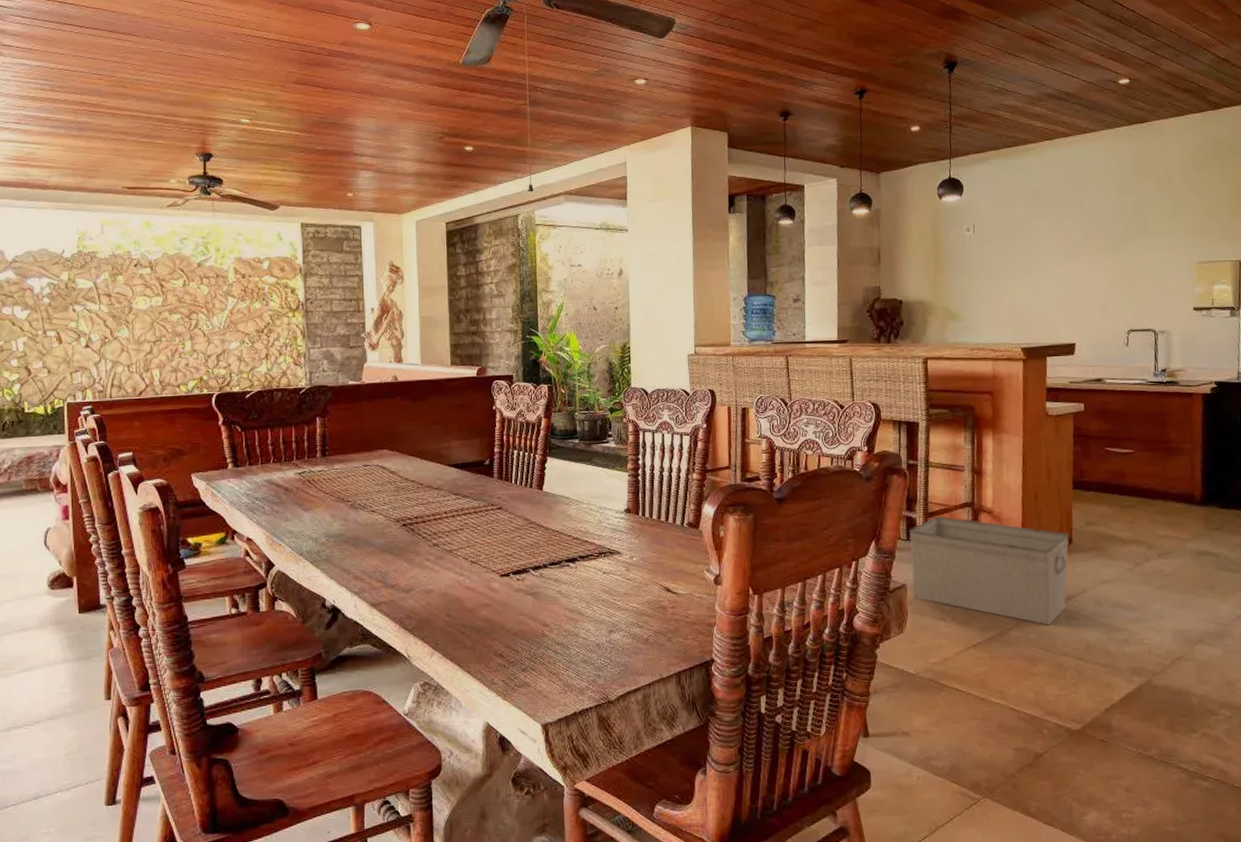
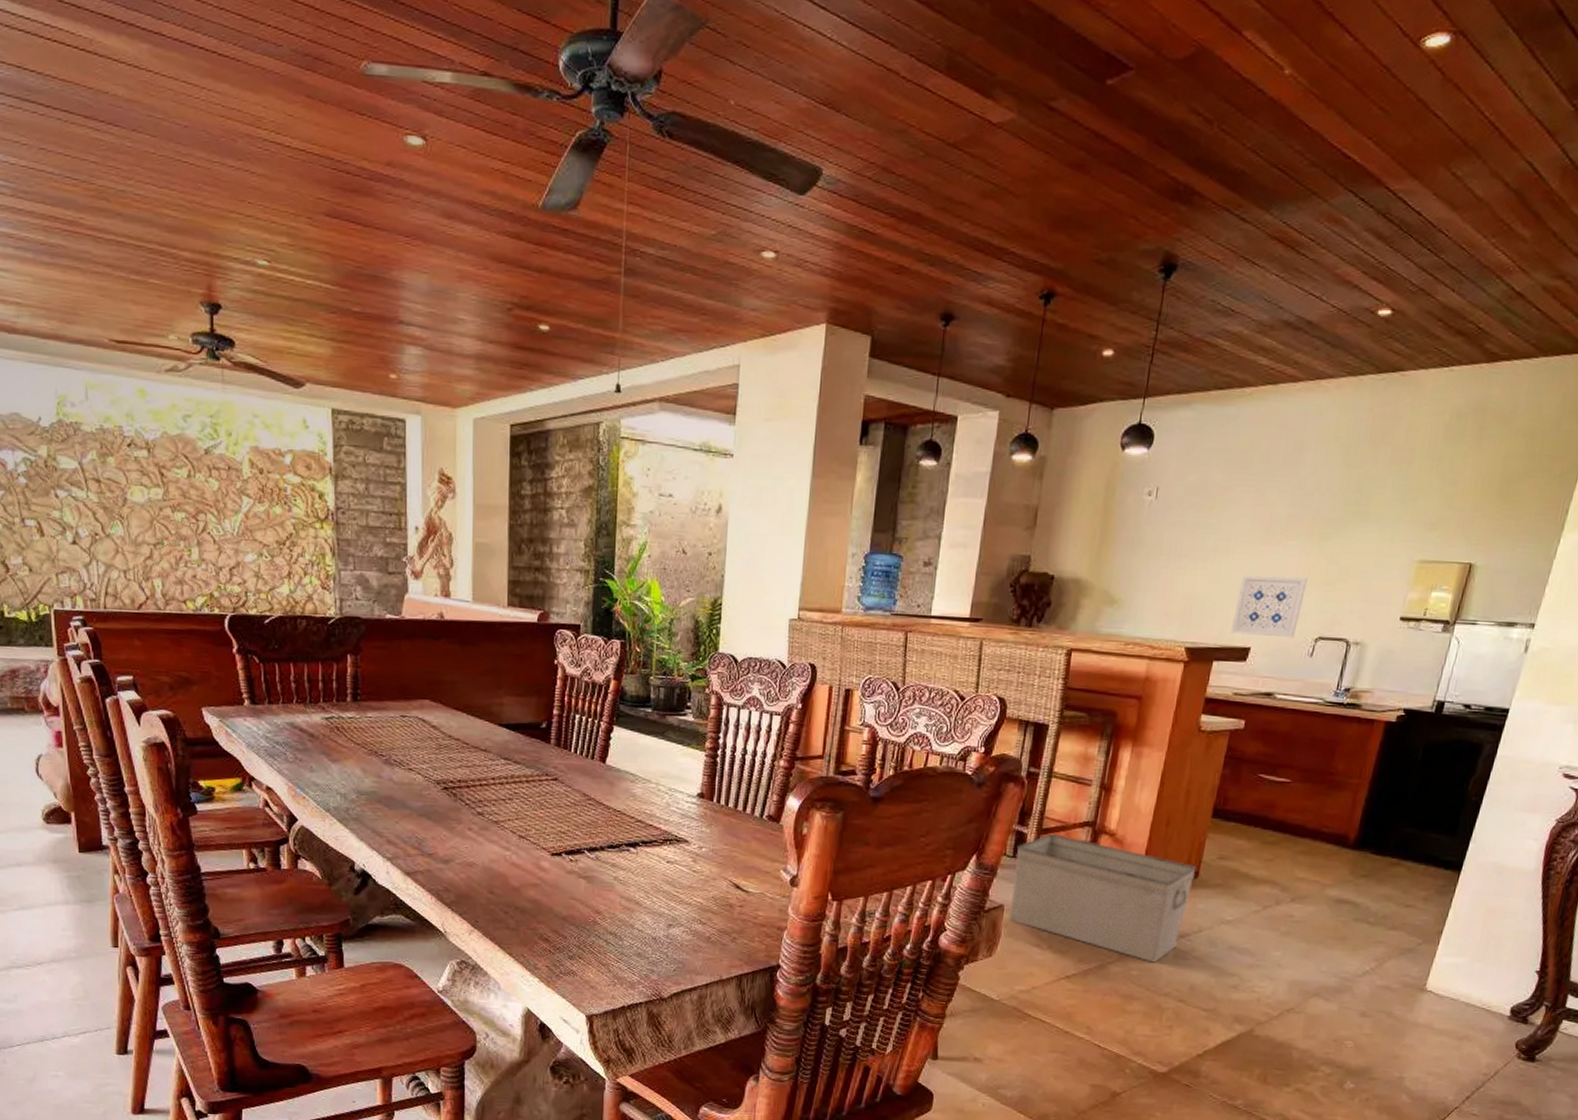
wall art: none [1056,284,1111,333] -> present [1230,575,1307,638]

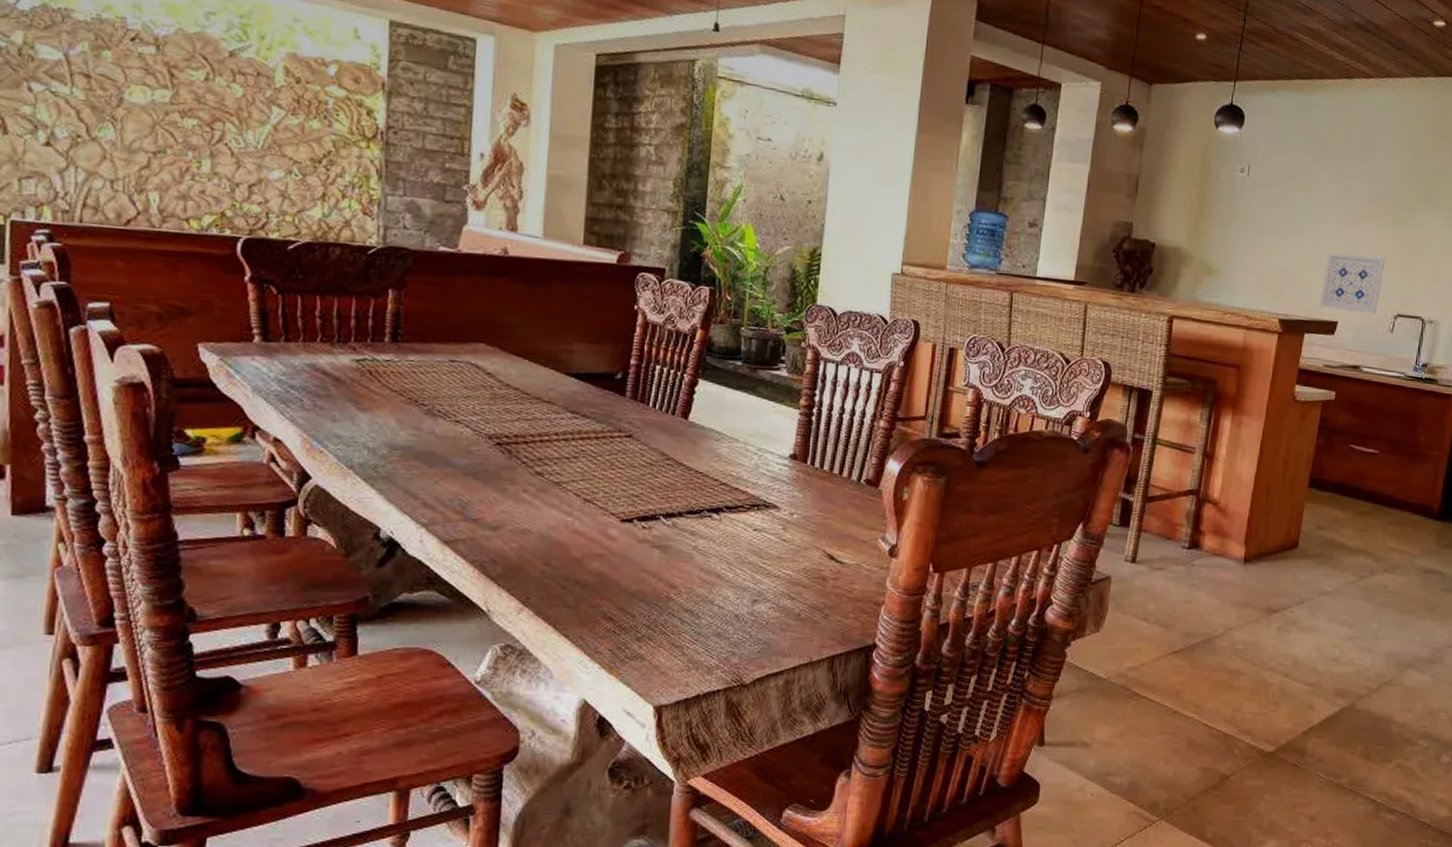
storage bin: present [1009,833,1197,963] -> none [1116,502,1296,636]

